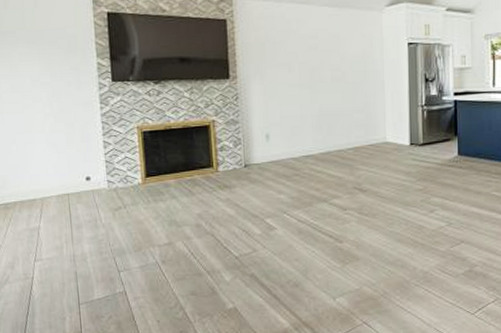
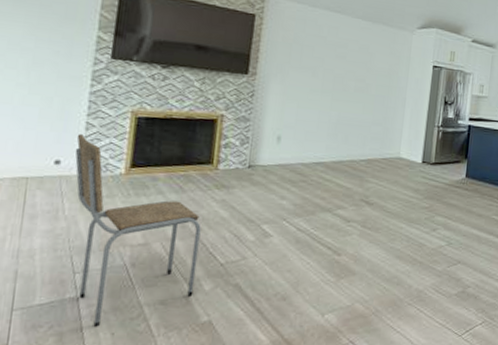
dining chair: none [98,152,217,316] -> present [75,134,201,327]

